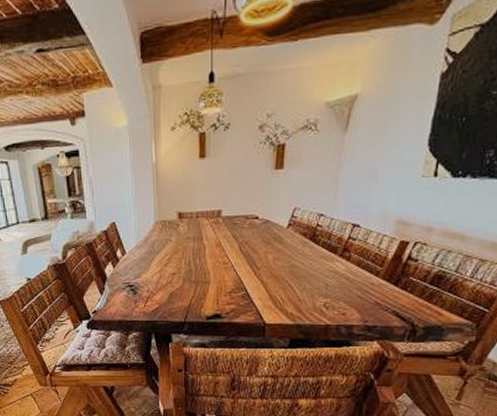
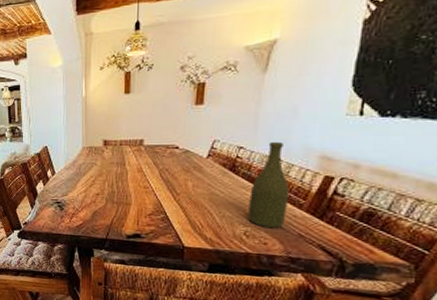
bottle: none [328,207,368,297] -> present [248,141,290,228]

